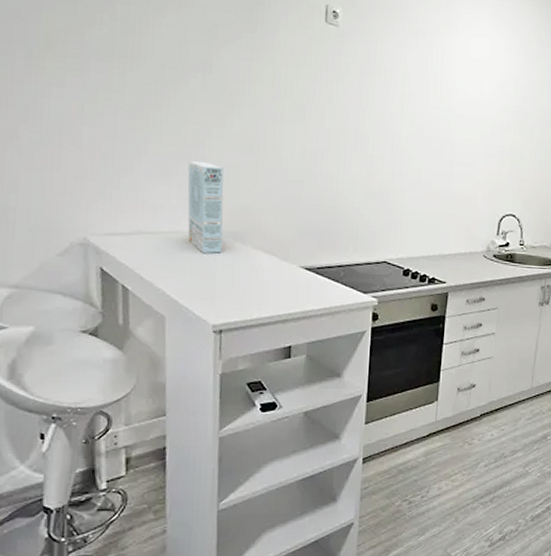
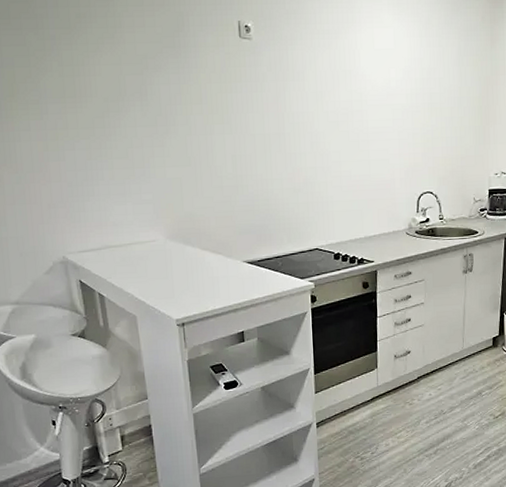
cereal box: present [187,161,224,254] -> none [138,178,176,258]

